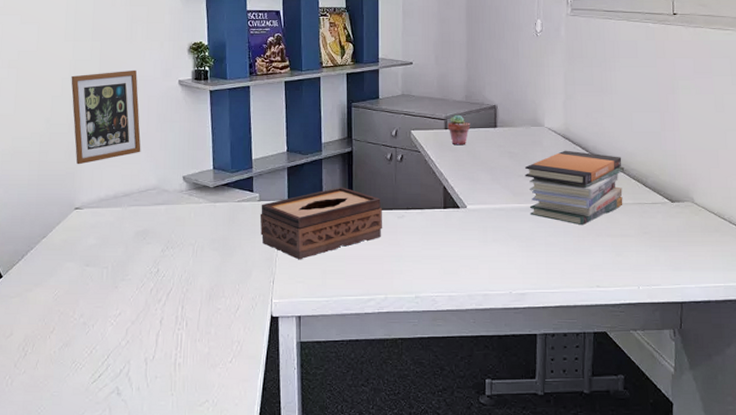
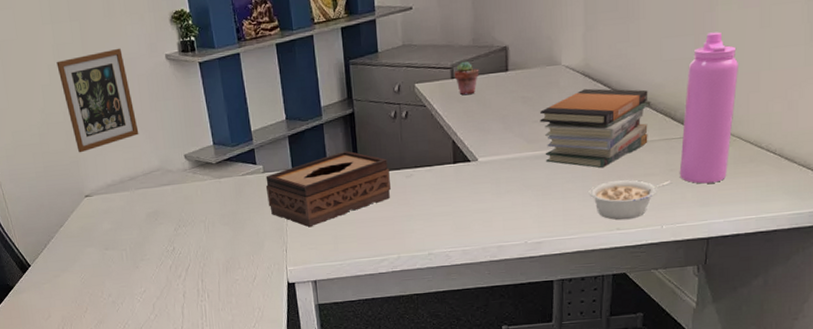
legume: none [570,239,646,278] -> present [589,180,671,220]
water bottle: none [652,112,700,249] -> present [679,31,740,184]

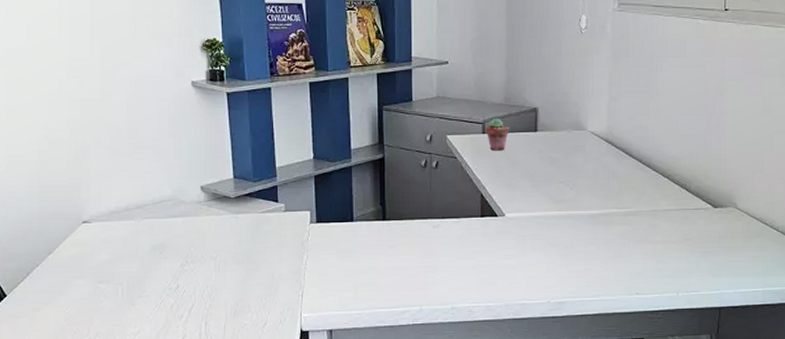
picture frame: present [56,48,139,153] -> none [69,69,153,175]
tissue box: present [265,151,391,228] -> none [286,196,416,273]
book stack: present [539,88,651,169] -> none [565,155,668,233]
legume: present [589,180,671,220] -> none [610,246,687,285]
water bottle: present [679,31,740,184] -> none [693,114,746,255]

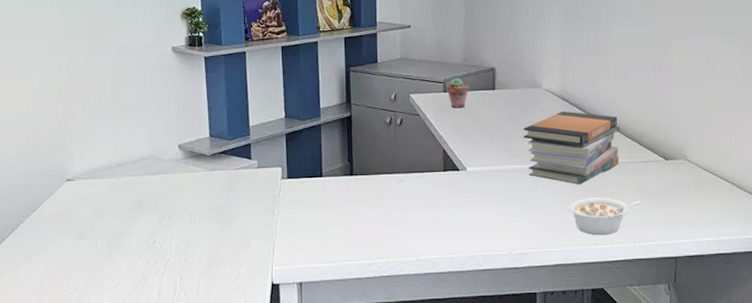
book stack: none [565,155,668,233] -> present [523,111,621,185]
legume: none [610,246,687,285] -> present [568,197,641,236]

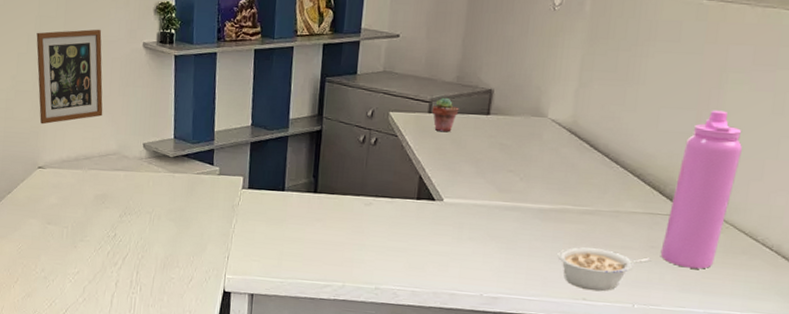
picture frame: none [59,36,134,135] -> present [36,29,103,125]
book stack: present [523,111,621,185] -> none [515,146,640,232]
water bottle: none [647,71,693,205] -> present [660,110,743,269]

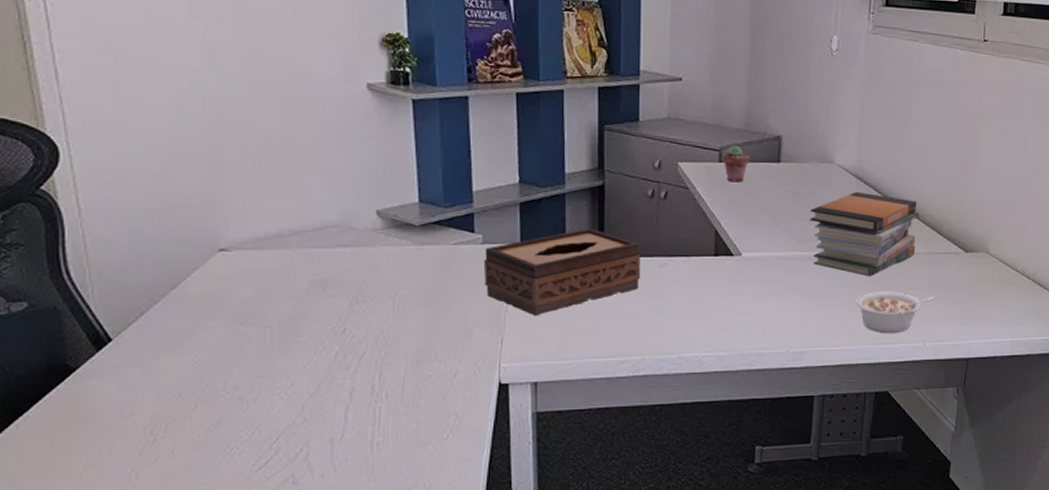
picture frame: present [36,29,103,125] -> none [203,65,315,192]
tissue box: none [218,167,348,239] -> present [483,228,640,316]
book stack: none [515,146,640,232] -> present [809,191,920,277]
water bottle: present [660,110,743,269] -> none [943,152,1000,302]

